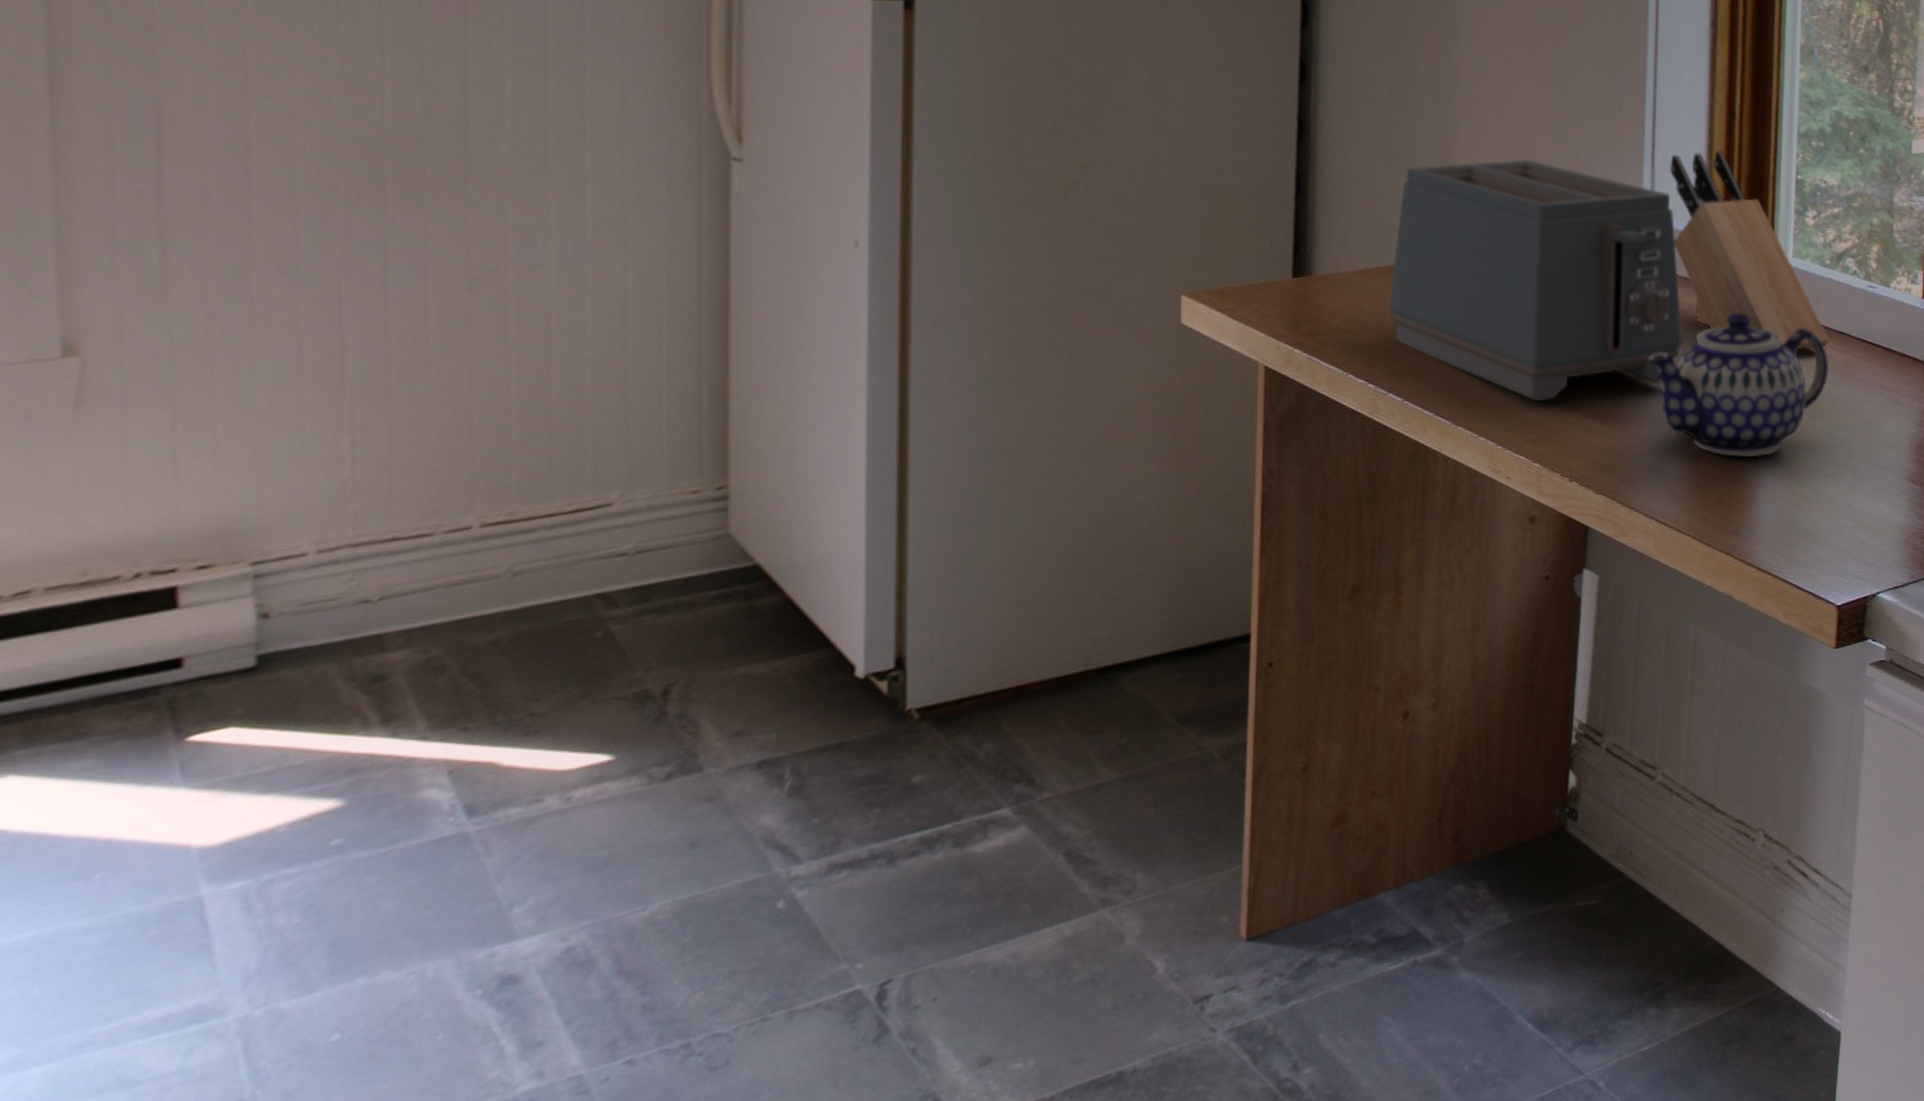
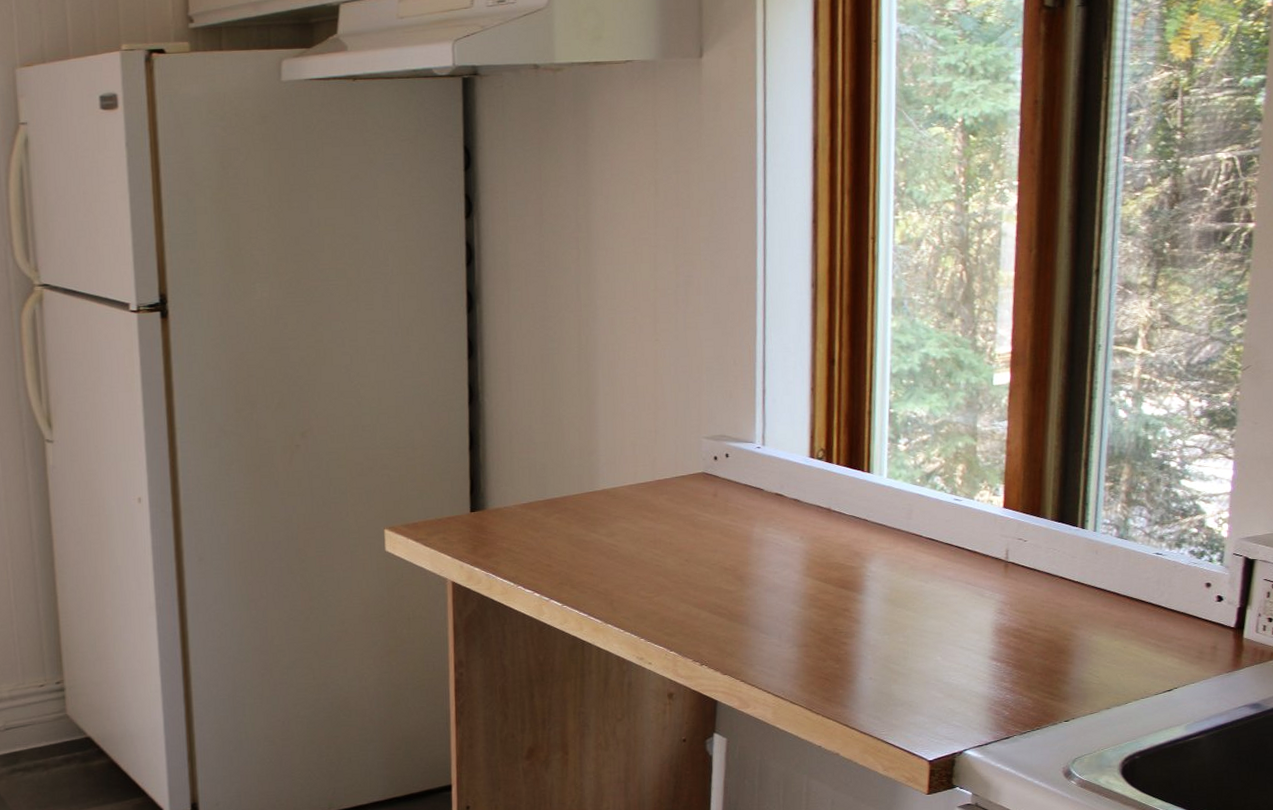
toaster: present [1389,159,1683,402] -> none [548,408,793,603]
teapot: present [1645,312,1829,458] -> none [761,525,920,643]
knife block: present [1669,150,1830,350] -> none [778,392,921,554]

